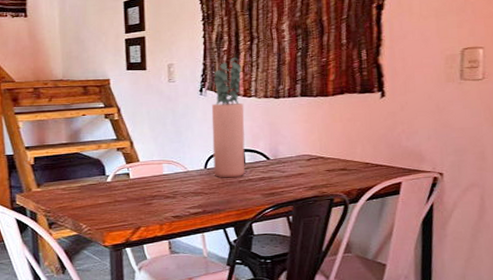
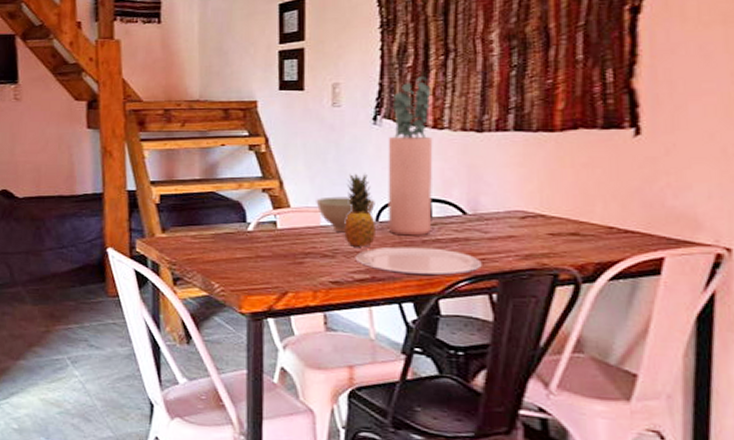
bowl: none [159,151,204,179] -> present [316,196,375,233]
fruit: none [181,132,205,189] -> present [344,173,375,247]
plate: none [190,185,281,207] -> present [355,246,482,276]

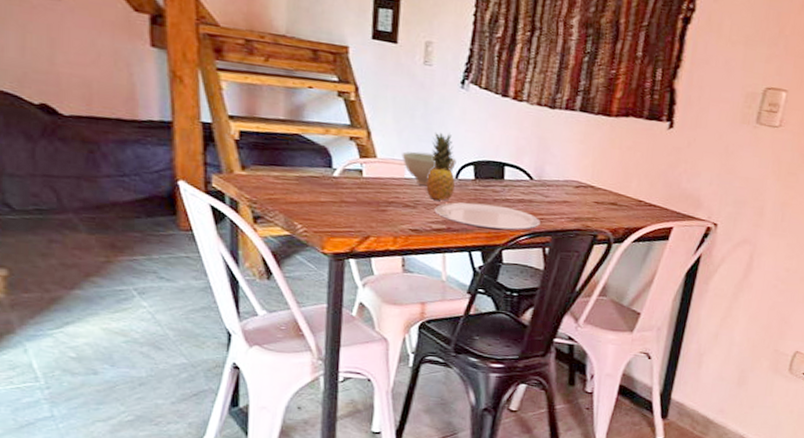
vase: present [388,68,433,236] -> none [465,40,516,195]

